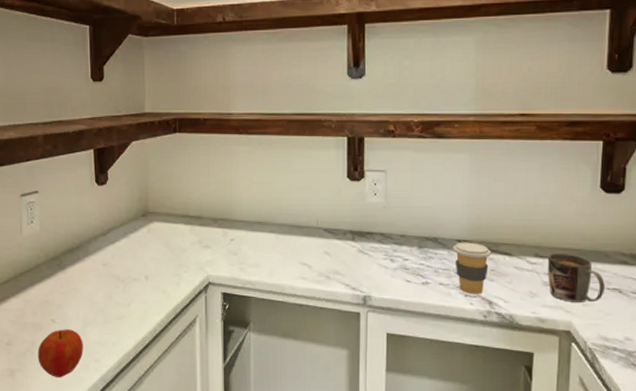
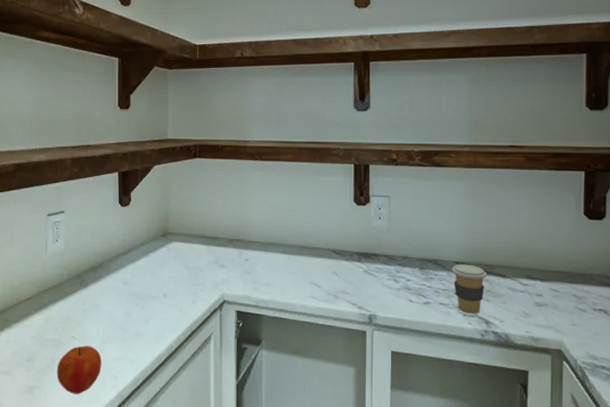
mug: present [547,253,605,303] -> none [538,275,591,323]

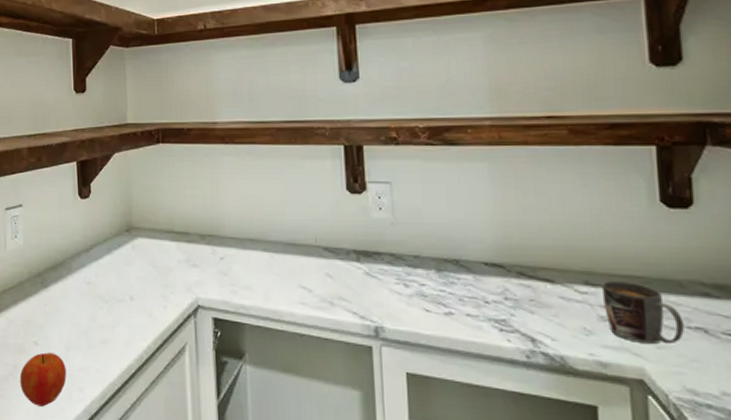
coffee cup: present [451,264,486,314] -> none [479,265,527,329]
mug: none [538,275,591,323] -> present [601,280,684,344]

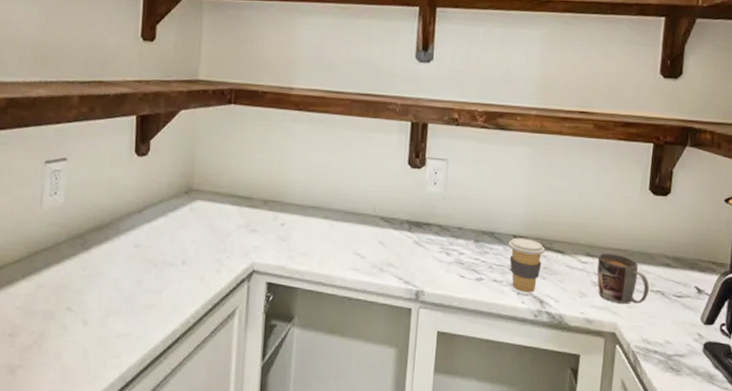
apple: present [20,352,67,407] -> none [46,319,103,376]
coffee cup: none [479,265,527,329] -> present [508,237,545,293]

